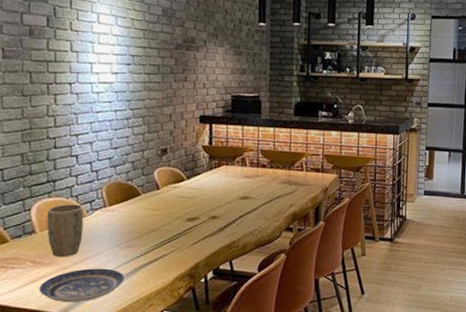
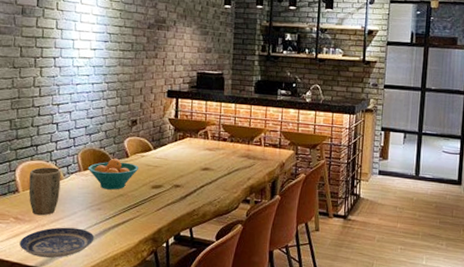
fruit bowl: none [114,190,172,225] -> present [87,158,139,190]

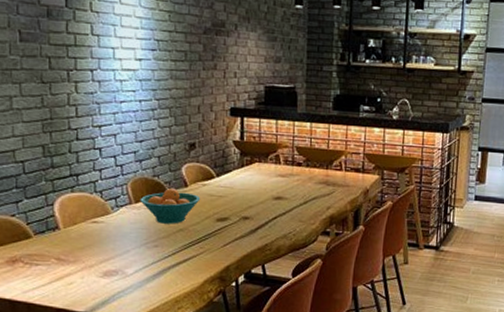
plate: present [19,227,94,259] -> none [64,267,152,303]
plant pot: present [28,167,61,216] -> none [71,199,109,255]

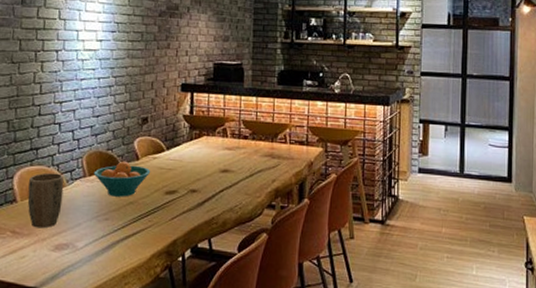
plant pot: none [71,199,109,255] -> present [27,173,64,228]

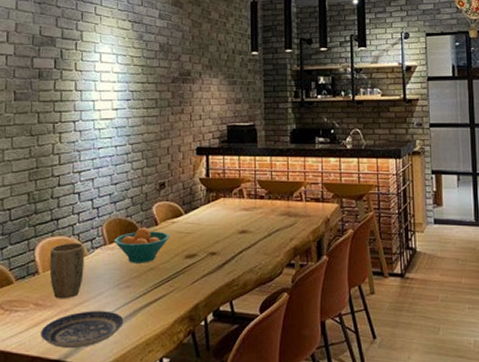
plate: none [17,241,101,278] -> present [40,311,124,349]

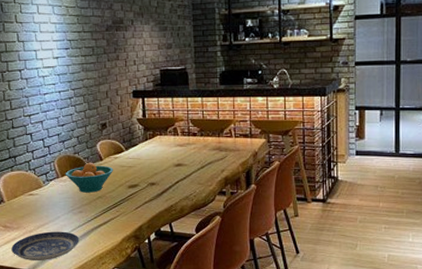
plant pot: present [49,243,85,299] -> none [12,176,42,222]

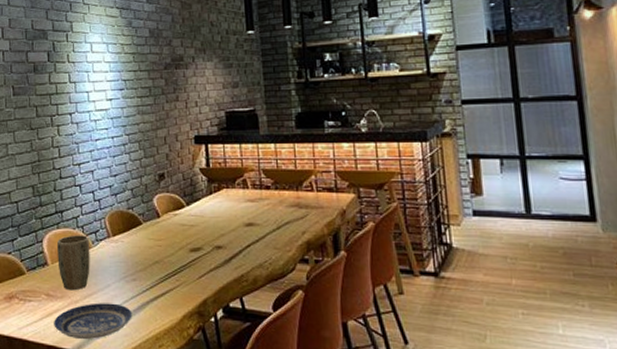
plant pot: none [12,176,42,222] -> present [58,235,90,291]
fruit bowl: present [65,162,114,193] -> none [117,219,173,256]

